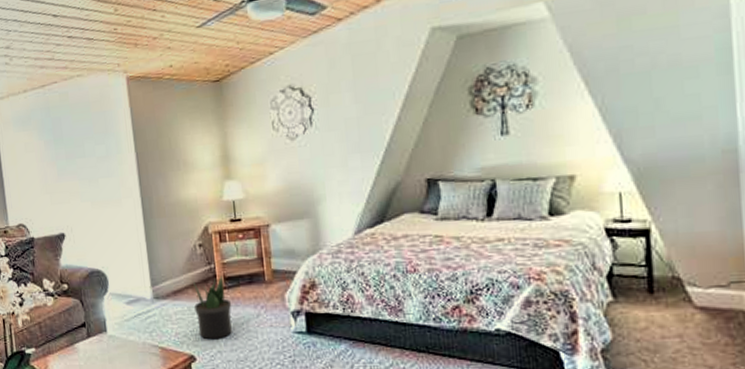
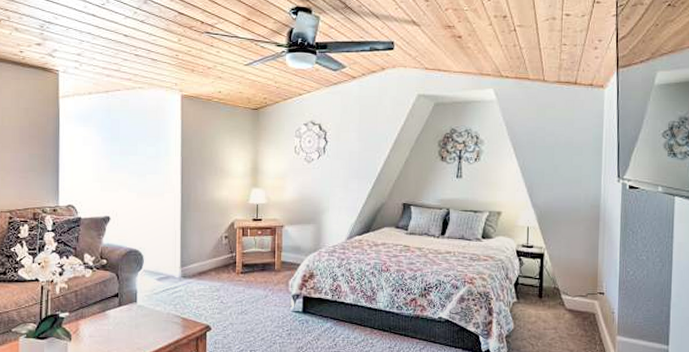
planter: present [192,276,232,340] -> none [215,263,246,314]

